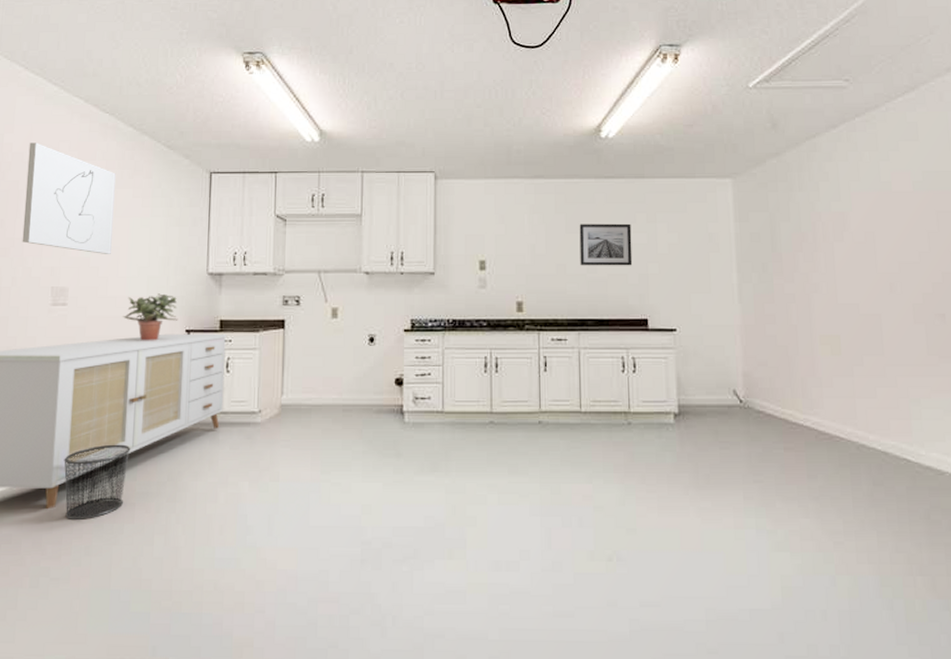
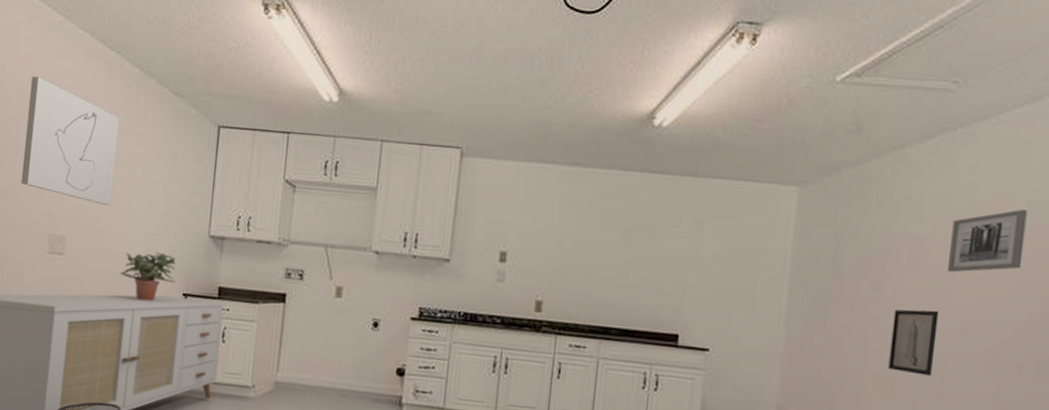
wall art: present [579,223,633,266] -> none [611,222,675,274]
wall art: none [829,274,871,332] -> present [888,309,939,376]
wall art: none [865,181,928,239] -> present [947,210,1027,273]

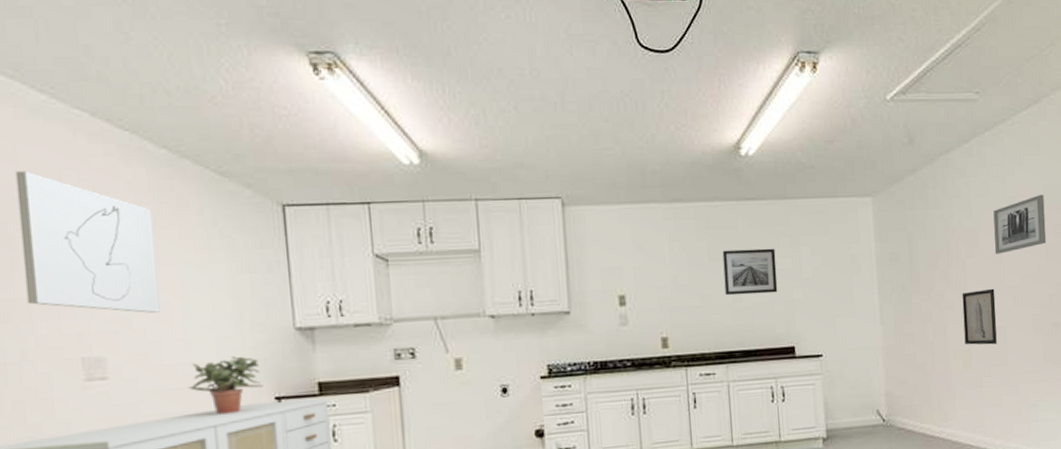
wall art: none [611,222,675,274] -> present [722,248,778,296]

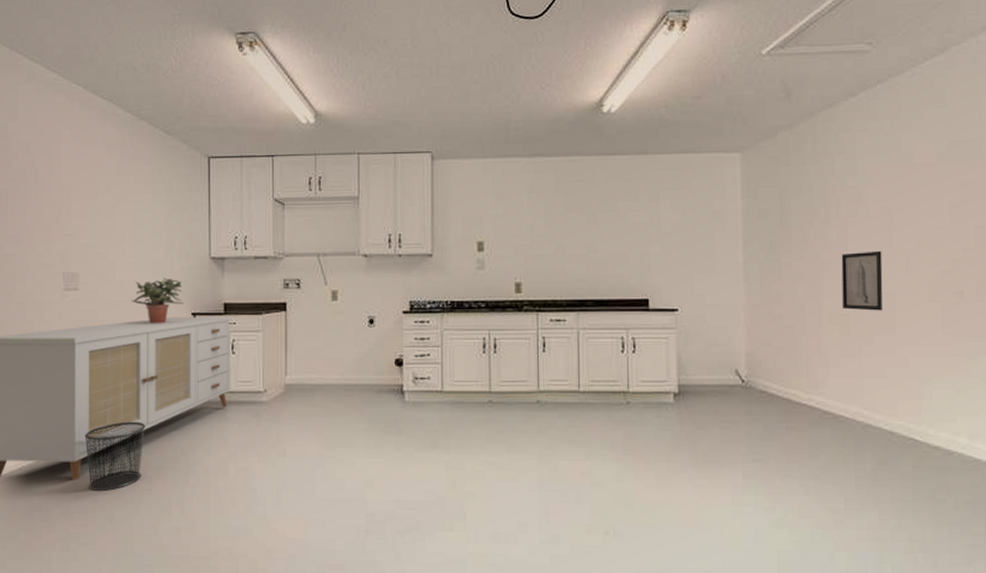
wall art: present [15,171,160,313] -> none [32,131,117,240]
wall art: present [722,248,778,296] -> none [579,202,634,246]
wall art: present [993,195,1047,254] -> none [883,151,951,214]

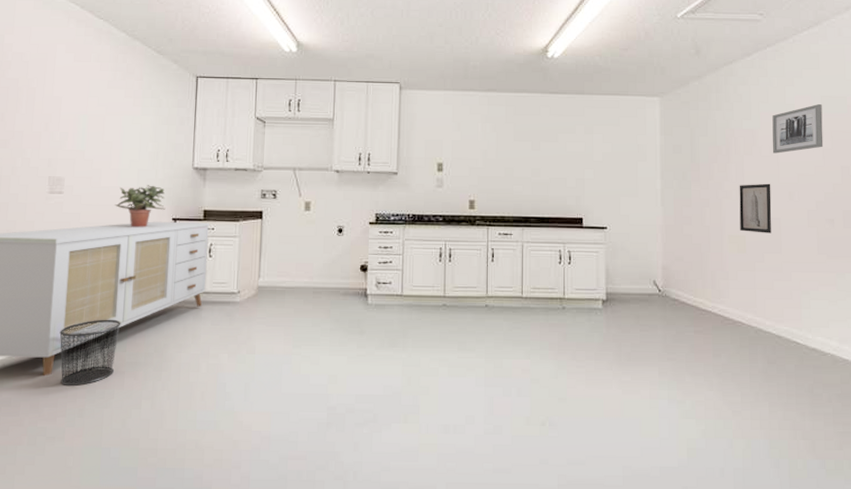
wall art: none [883,151,951,214] -> present [772,104,824,154]

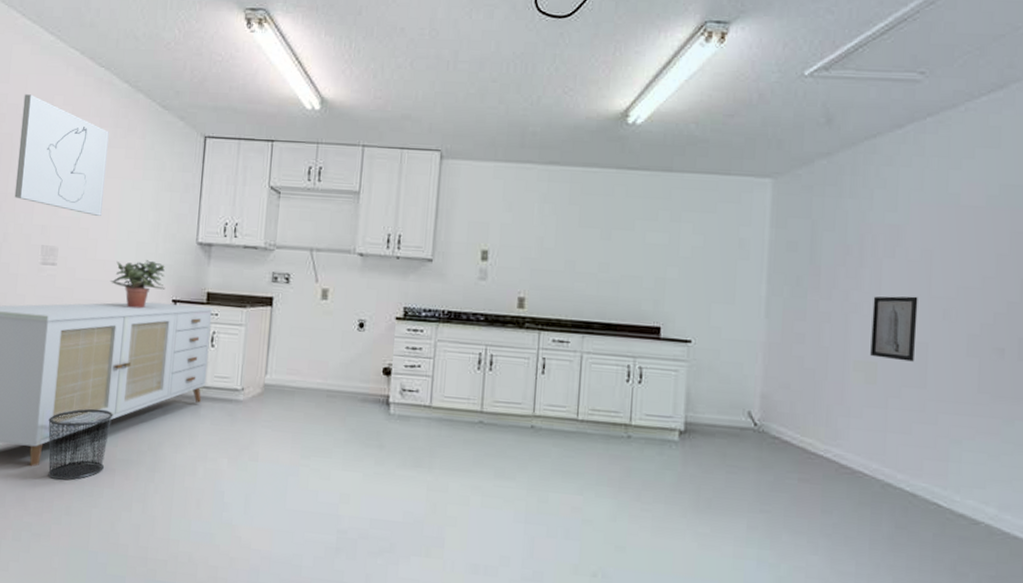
wall art: none [21,44,109,148] -> present [14,94,109,216]
wall art: present [772,104,824,154] -> none [923,195,1000,258]

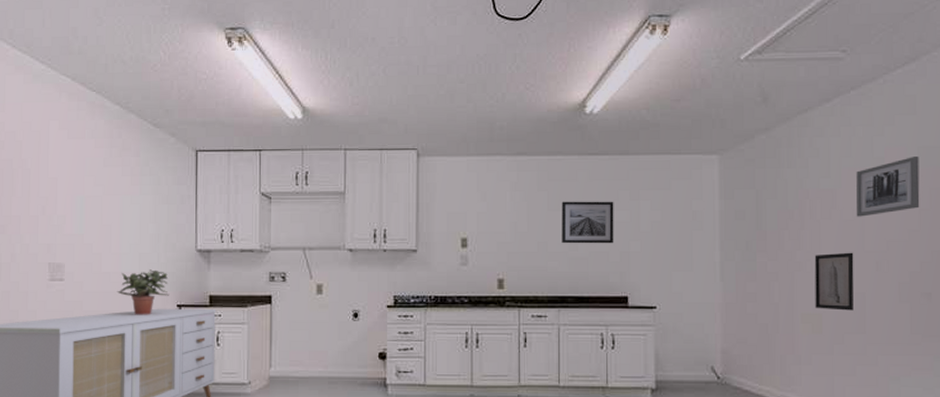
wall art: present [14,94,109,216] -> none [18,121,105,231]
wall art: none [591,218,652,268] -> present [561,201,614,244]
wall art: none [923,195,1000,258] -> present [856,157,920,217]

